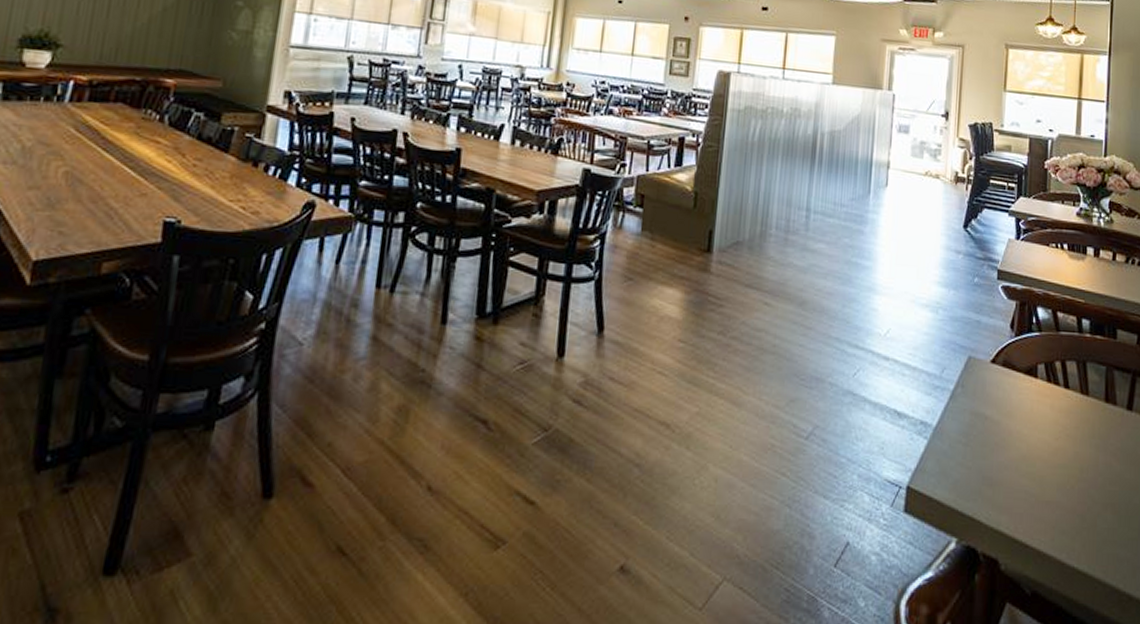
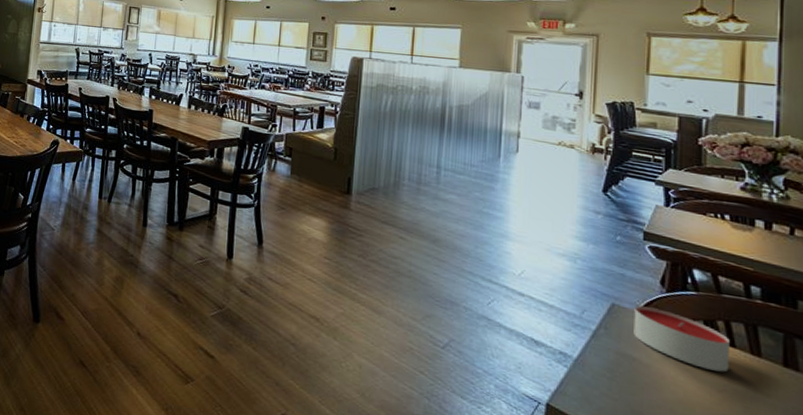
candle: none [986,355,1065,418] -> present [633,305,730,372]

